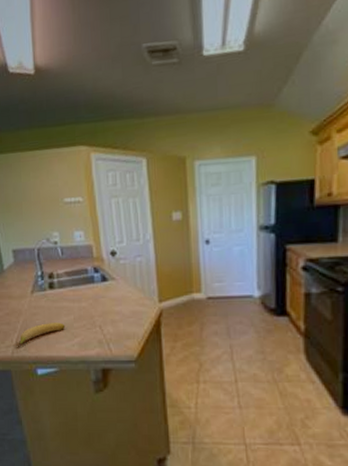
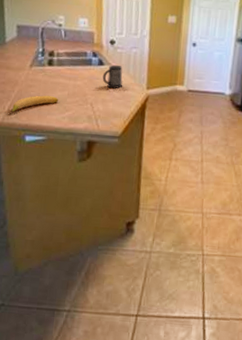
mug: none [108,278,132,306] -> present [102,64,123,88]

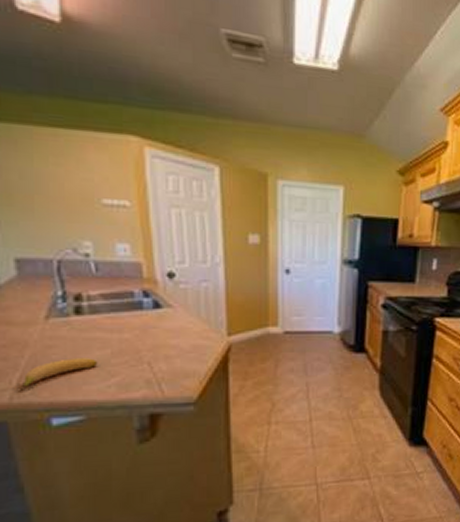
mug: present [102,64,123,88] -> none [161,306,193,338]

